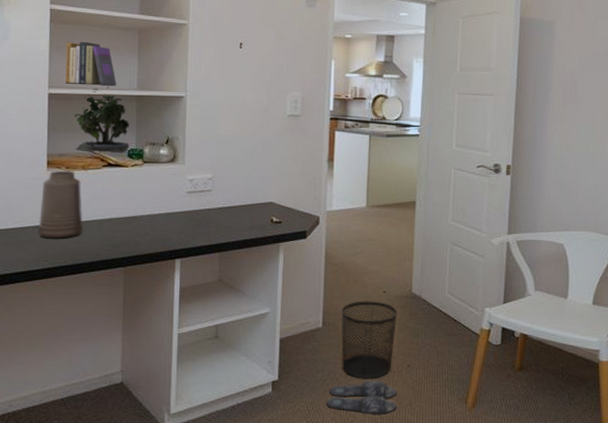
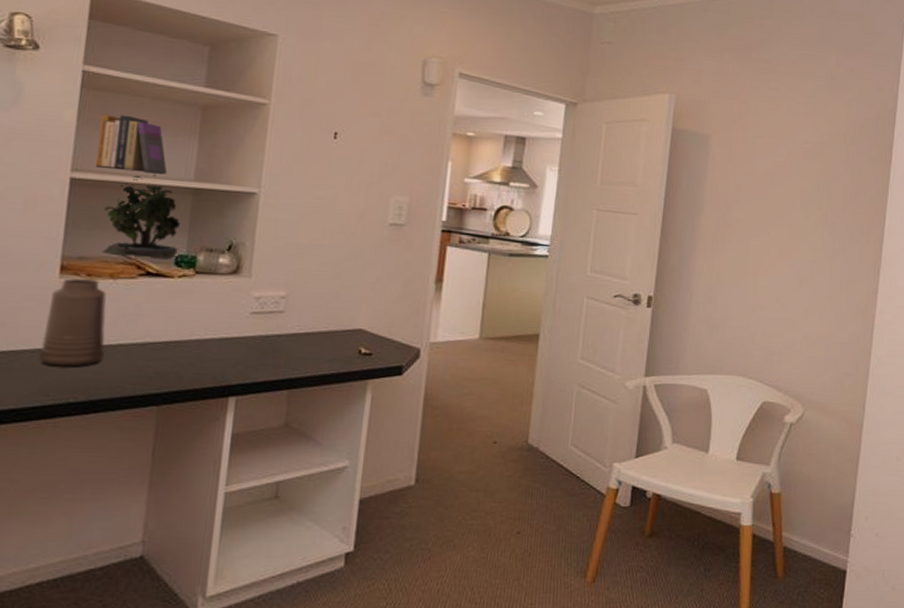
slippers: present [326,380,397,414] -> none [413,551,503,593]
waste bin: present [341,301,397,379] -> none [435,453,509,549]

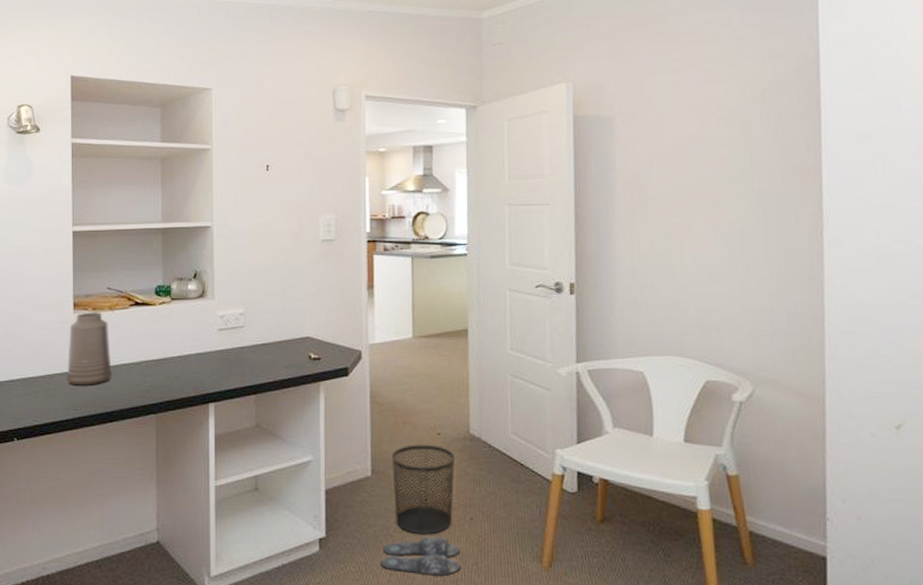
books: present [95,114,168,174] -> none [88,174,141,221]
potted plant: present [102,173,180,260] -> none [99,220,156,292]
slippers: none [413,551,503,593] -> present [380,536,461,576]
waste bin: none [435,453,509,549] -> present [391,444,455,535]

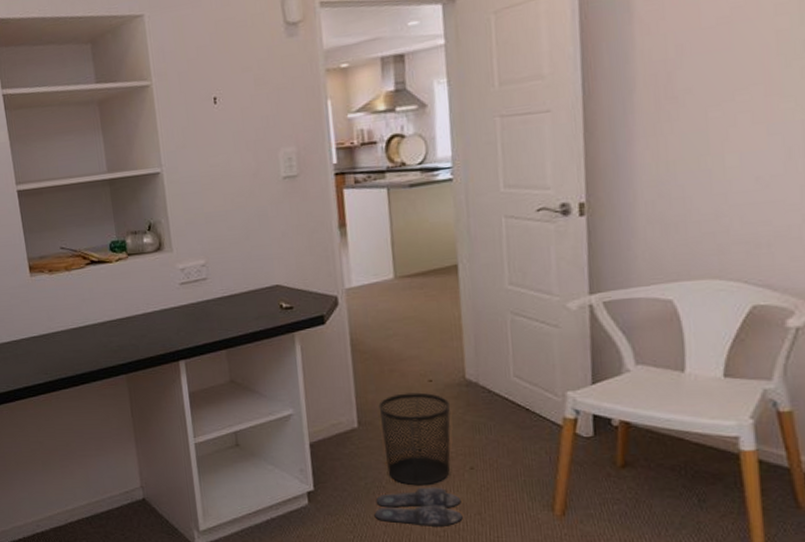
vase: present [66,312,112,387] -> none [29,274,77,351]

